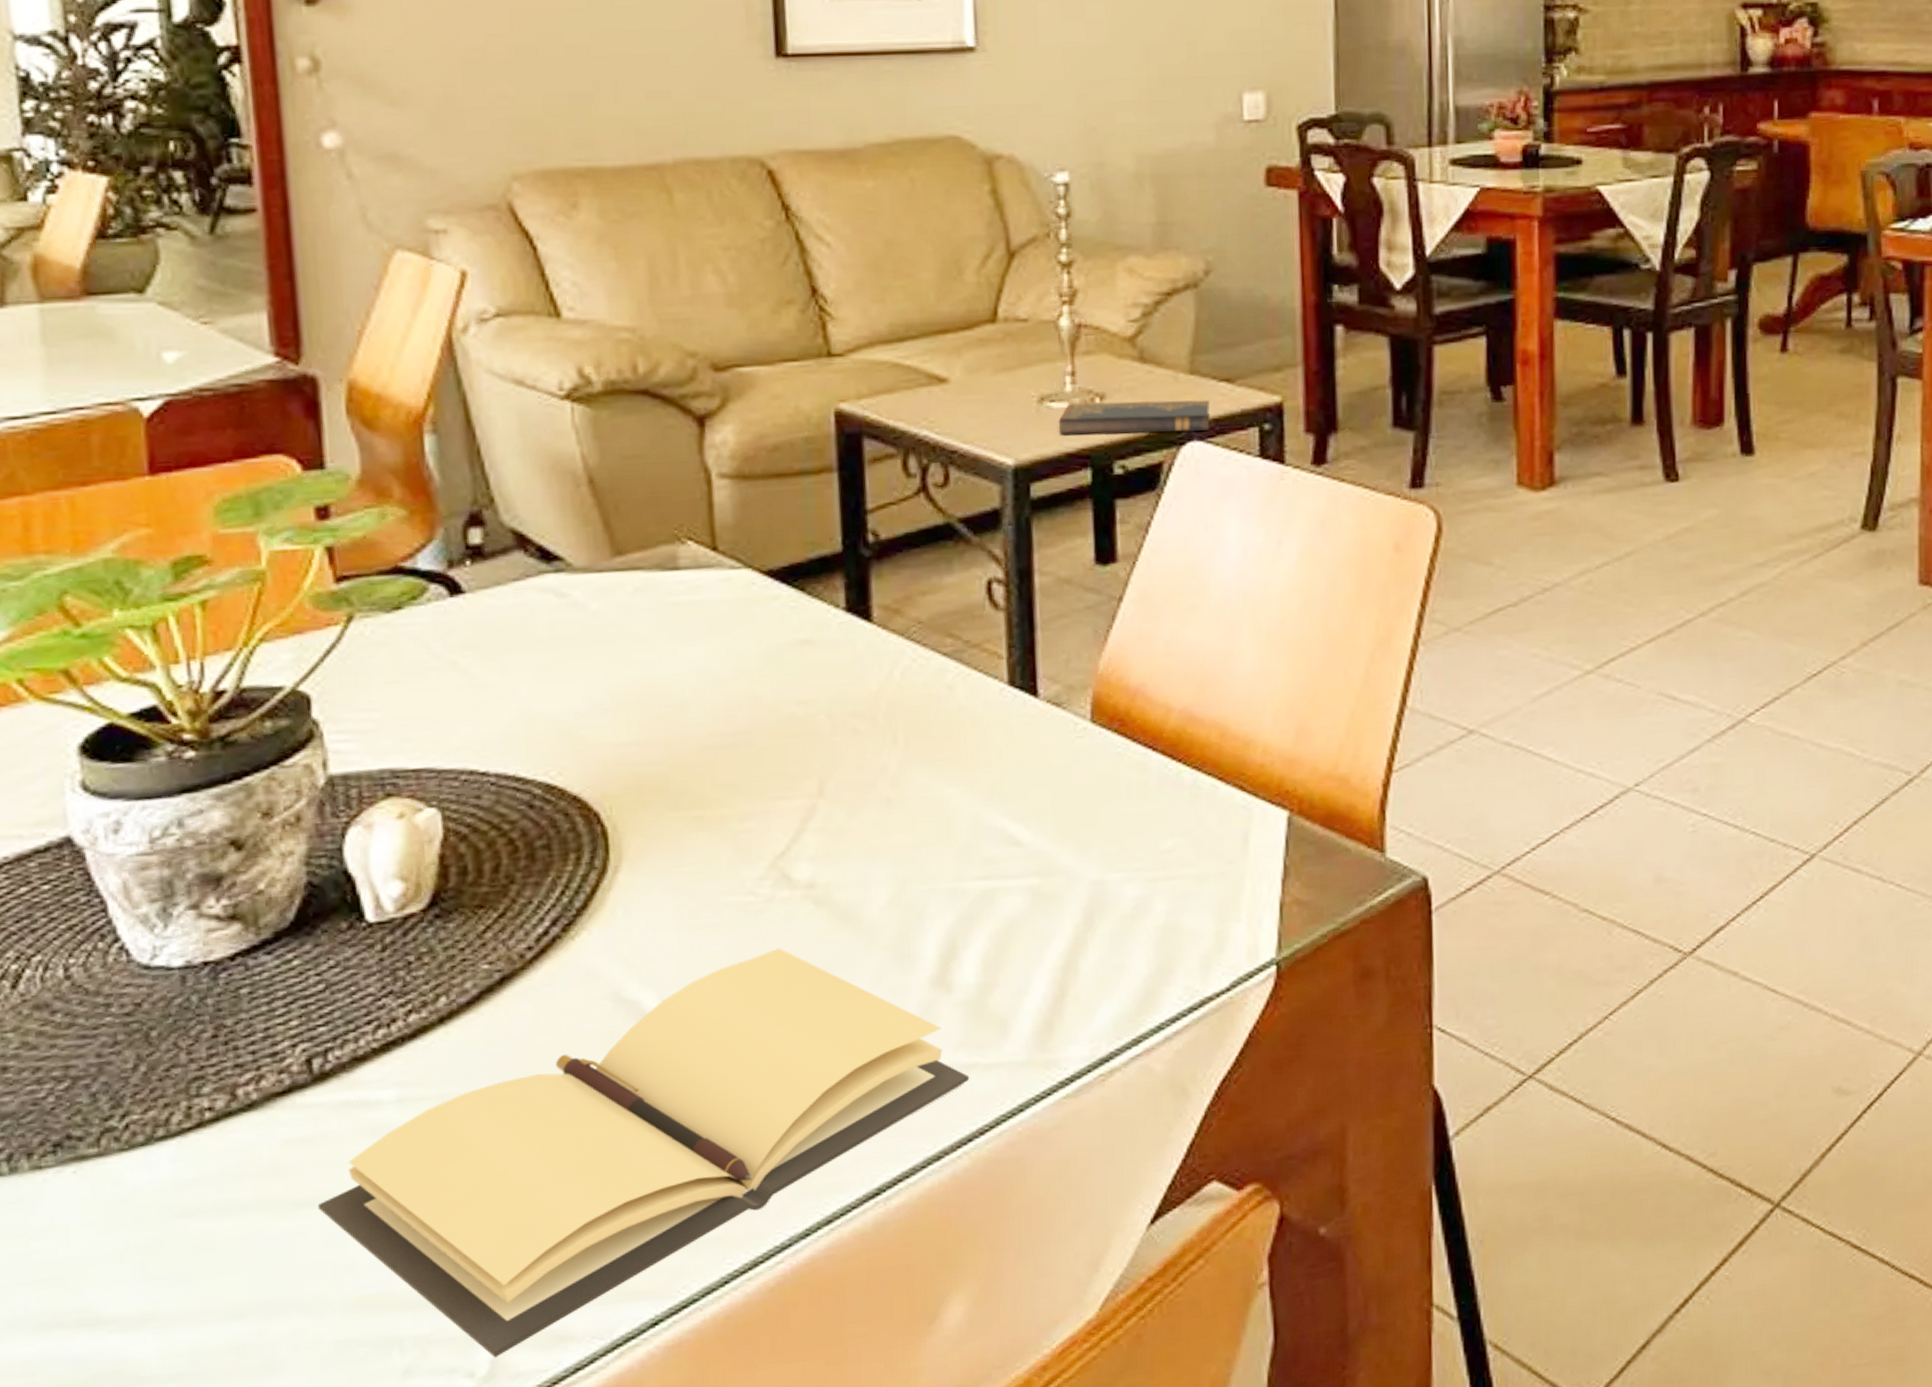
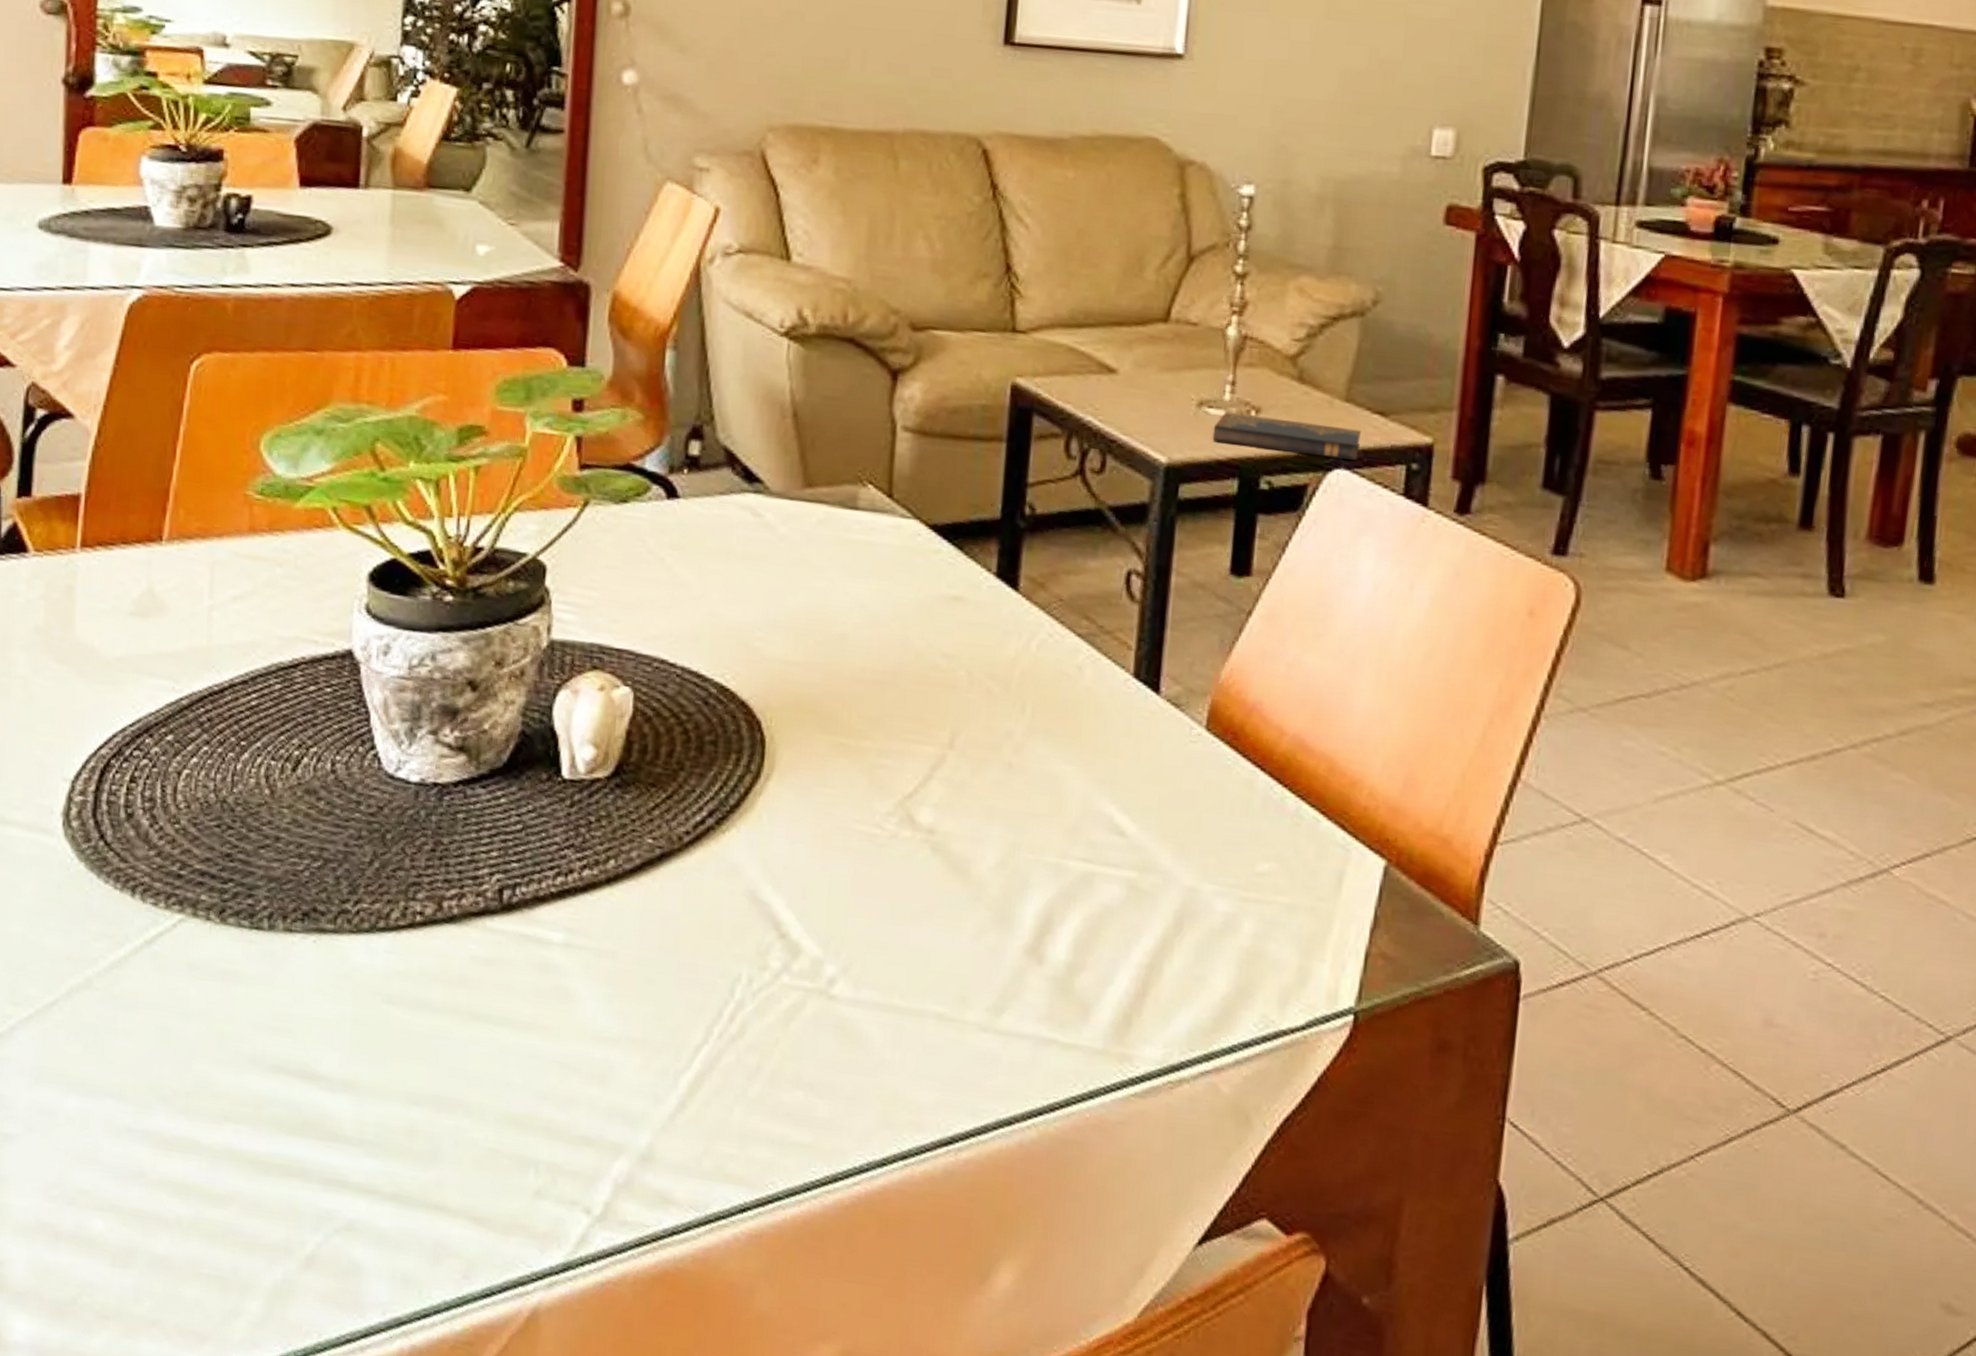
book: present [317,948,970,1358] -> none [489,884,1048,1202]

